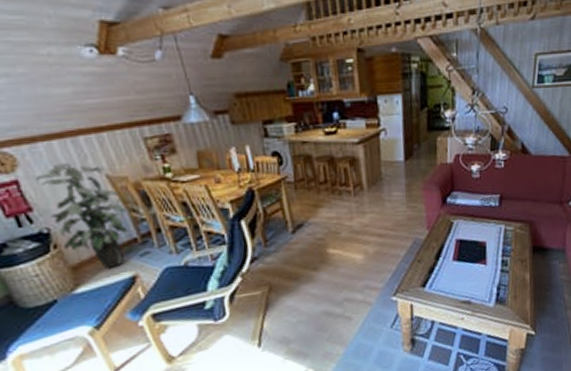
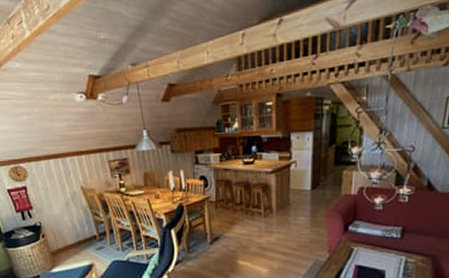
indoor plant: present [36,163,129,269] -> none [37,176,92,257]

